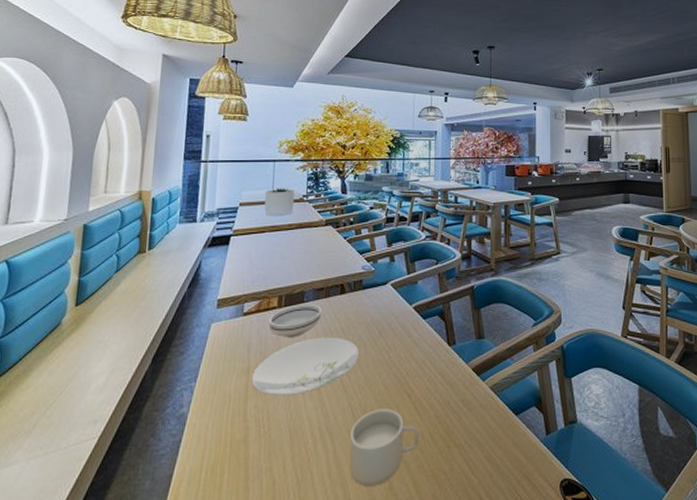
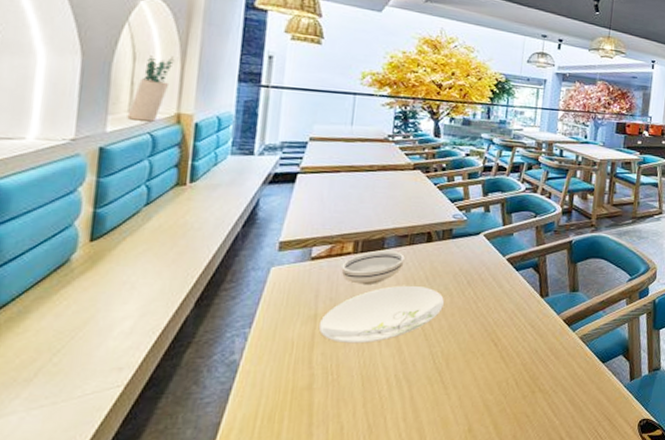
vase: none [103,143,138,200] -> present [127,55,175,122]
planter: present [264,188,295,217] -> none [340,124,379,156]
cup: present [349,409,420,486] -> none [427,357,504,430]

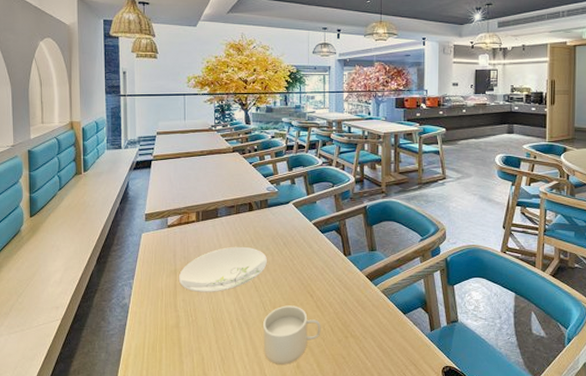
vase: present [127,55,175,122] -> none [41,80,65,129]
bowl: present [341,250,405,284] -> none [189,219,234,246]
cup: none [427,357,504,430] -> present [262,305,321,365]

